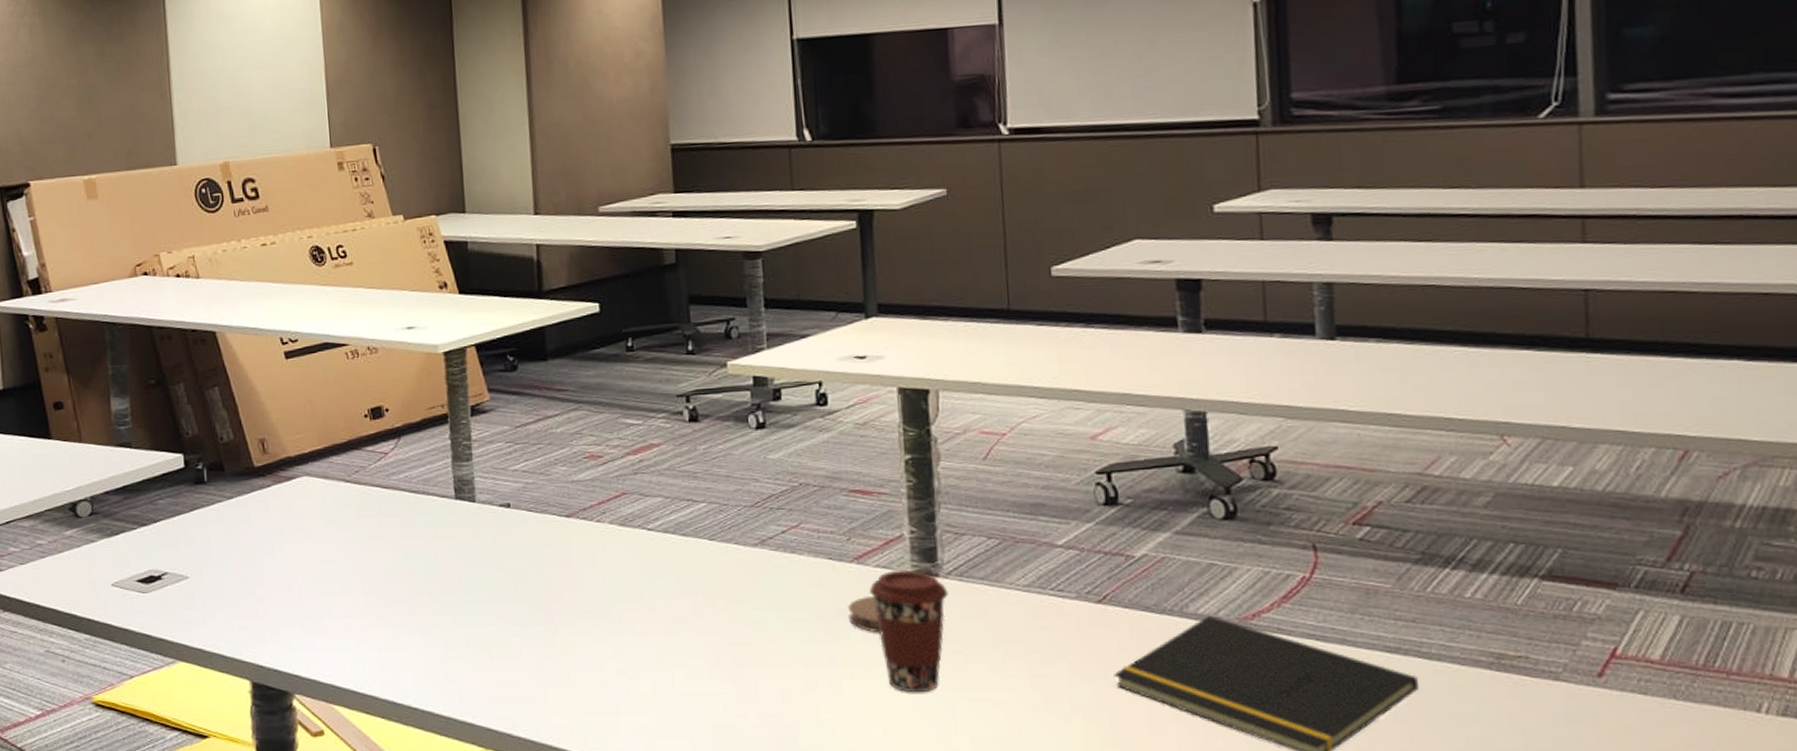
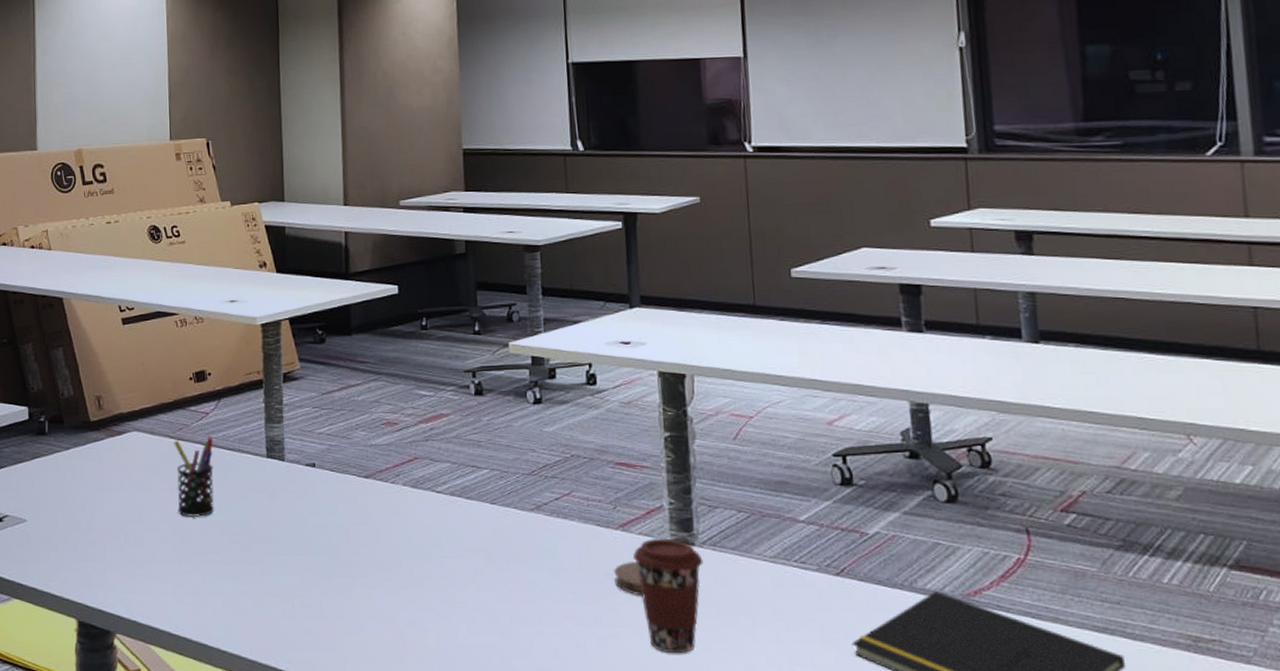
pen holder: none [350,479,398,567] -> present [174,437,214,517]

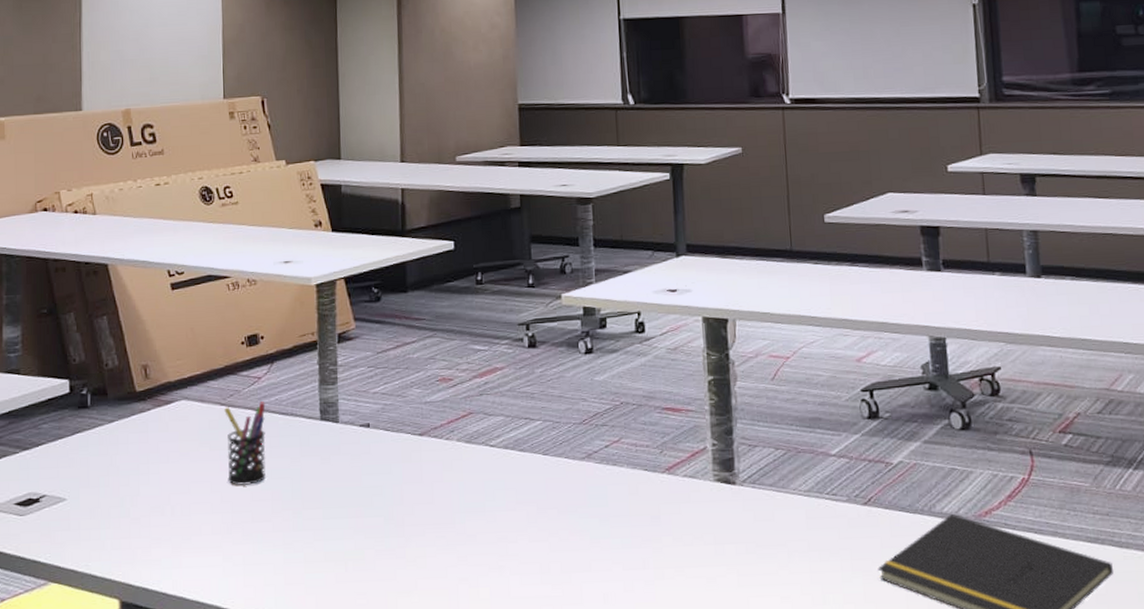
coaster: present [614,561,643,596] -> none [660,502,688,537]
coffee cup: present [632,538,703,654] -> none [678,478,744,591]

